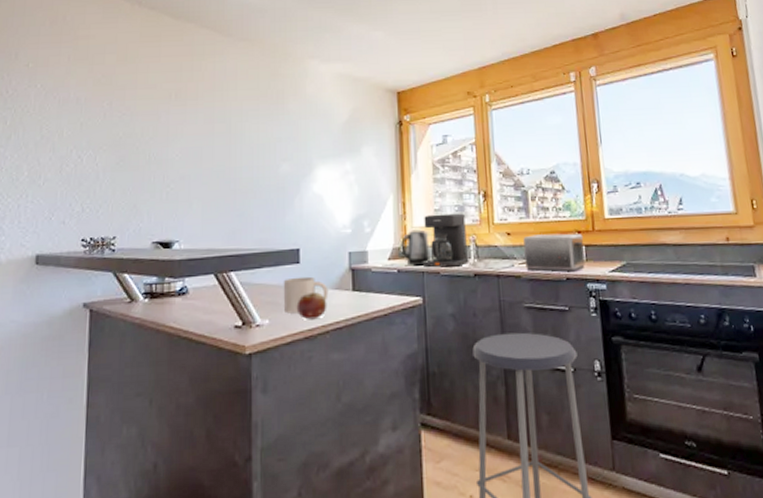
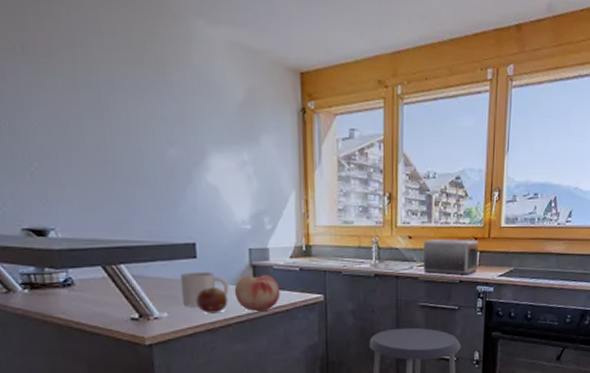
fruit: none [333,277,379,317] -> present [234,274,281,312]
kettle: present [400,229,431,266] -> none [302,229,333,265]
coffee maker: present [422,213,469,269] -> none [324,214,371,268]

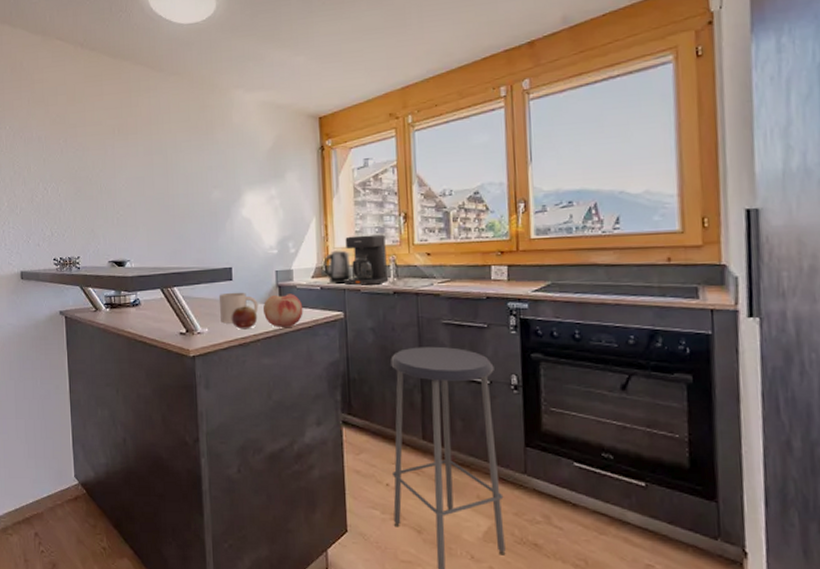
kettle: none [302,229,333,265] -> present [322,250,352,284]
coffee maker: none [324,214,371,268] -> present [343,234,389,286]
toaster: present [423,239,479,277] -> none [443,253,507,293]

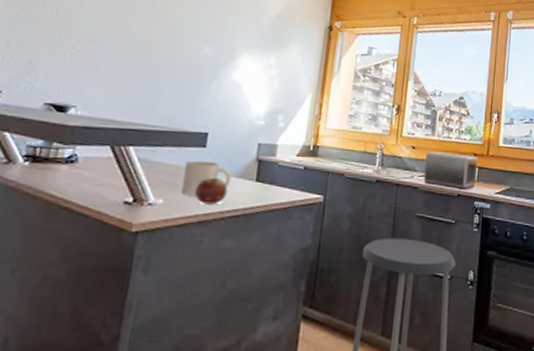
fruit: present [262,294,303,328] -> none [235,170,282,208]
kettle: present [322,250,352,284] -> none [310,131,340,166]
coffee maker: present [343,234,389,286] -> none [329,119,377,172]
toaster: none [443,253,507,293] -> present [423,151,478,191]

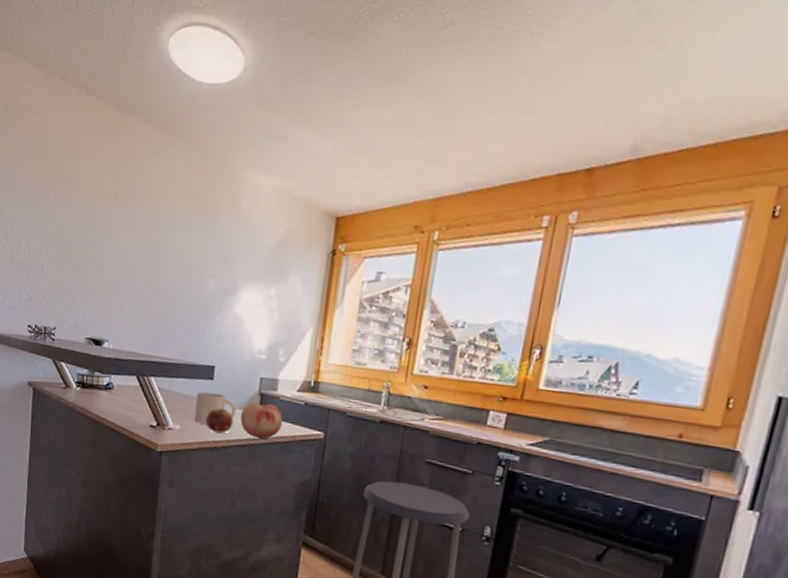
fruit: none [235,170,282,208] -> present [240,403,283,440]
toaster: present [423,151,478,191] -> none [436,392,508,439]

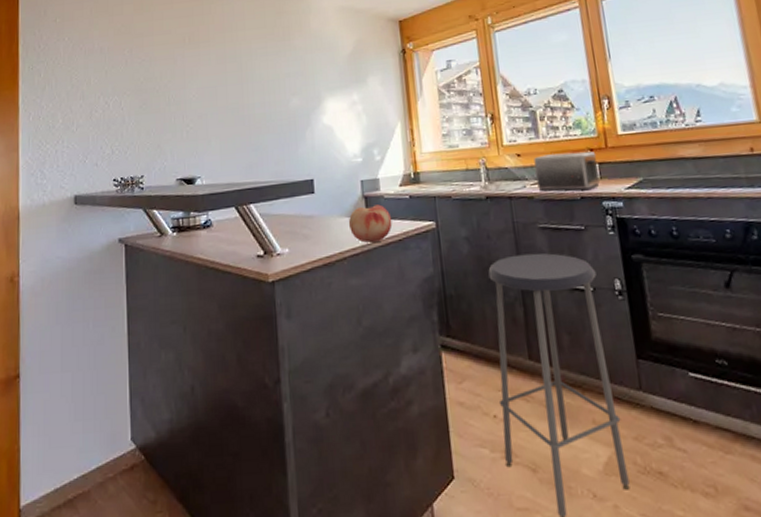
mug: present [194,391,237,425] -> none [299,205,344,242]
fruit: present [205,408,234,434] -> none [313,220,343,248]
toaster: none [436,392,508,439] -> present [533,151,600,193]

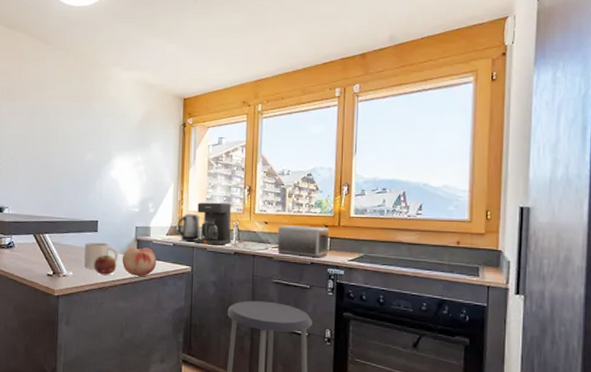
mug: none [299,205,344,242] -> present [84,242,119,269]
fruit: none [313,220,343,248] -> present [93,255,117,276]
kettle: none [410,155,442,192] -> present [176,213,201,242]
coffee maker: none [432,136,480,193] -> present [193,202,232,246]

